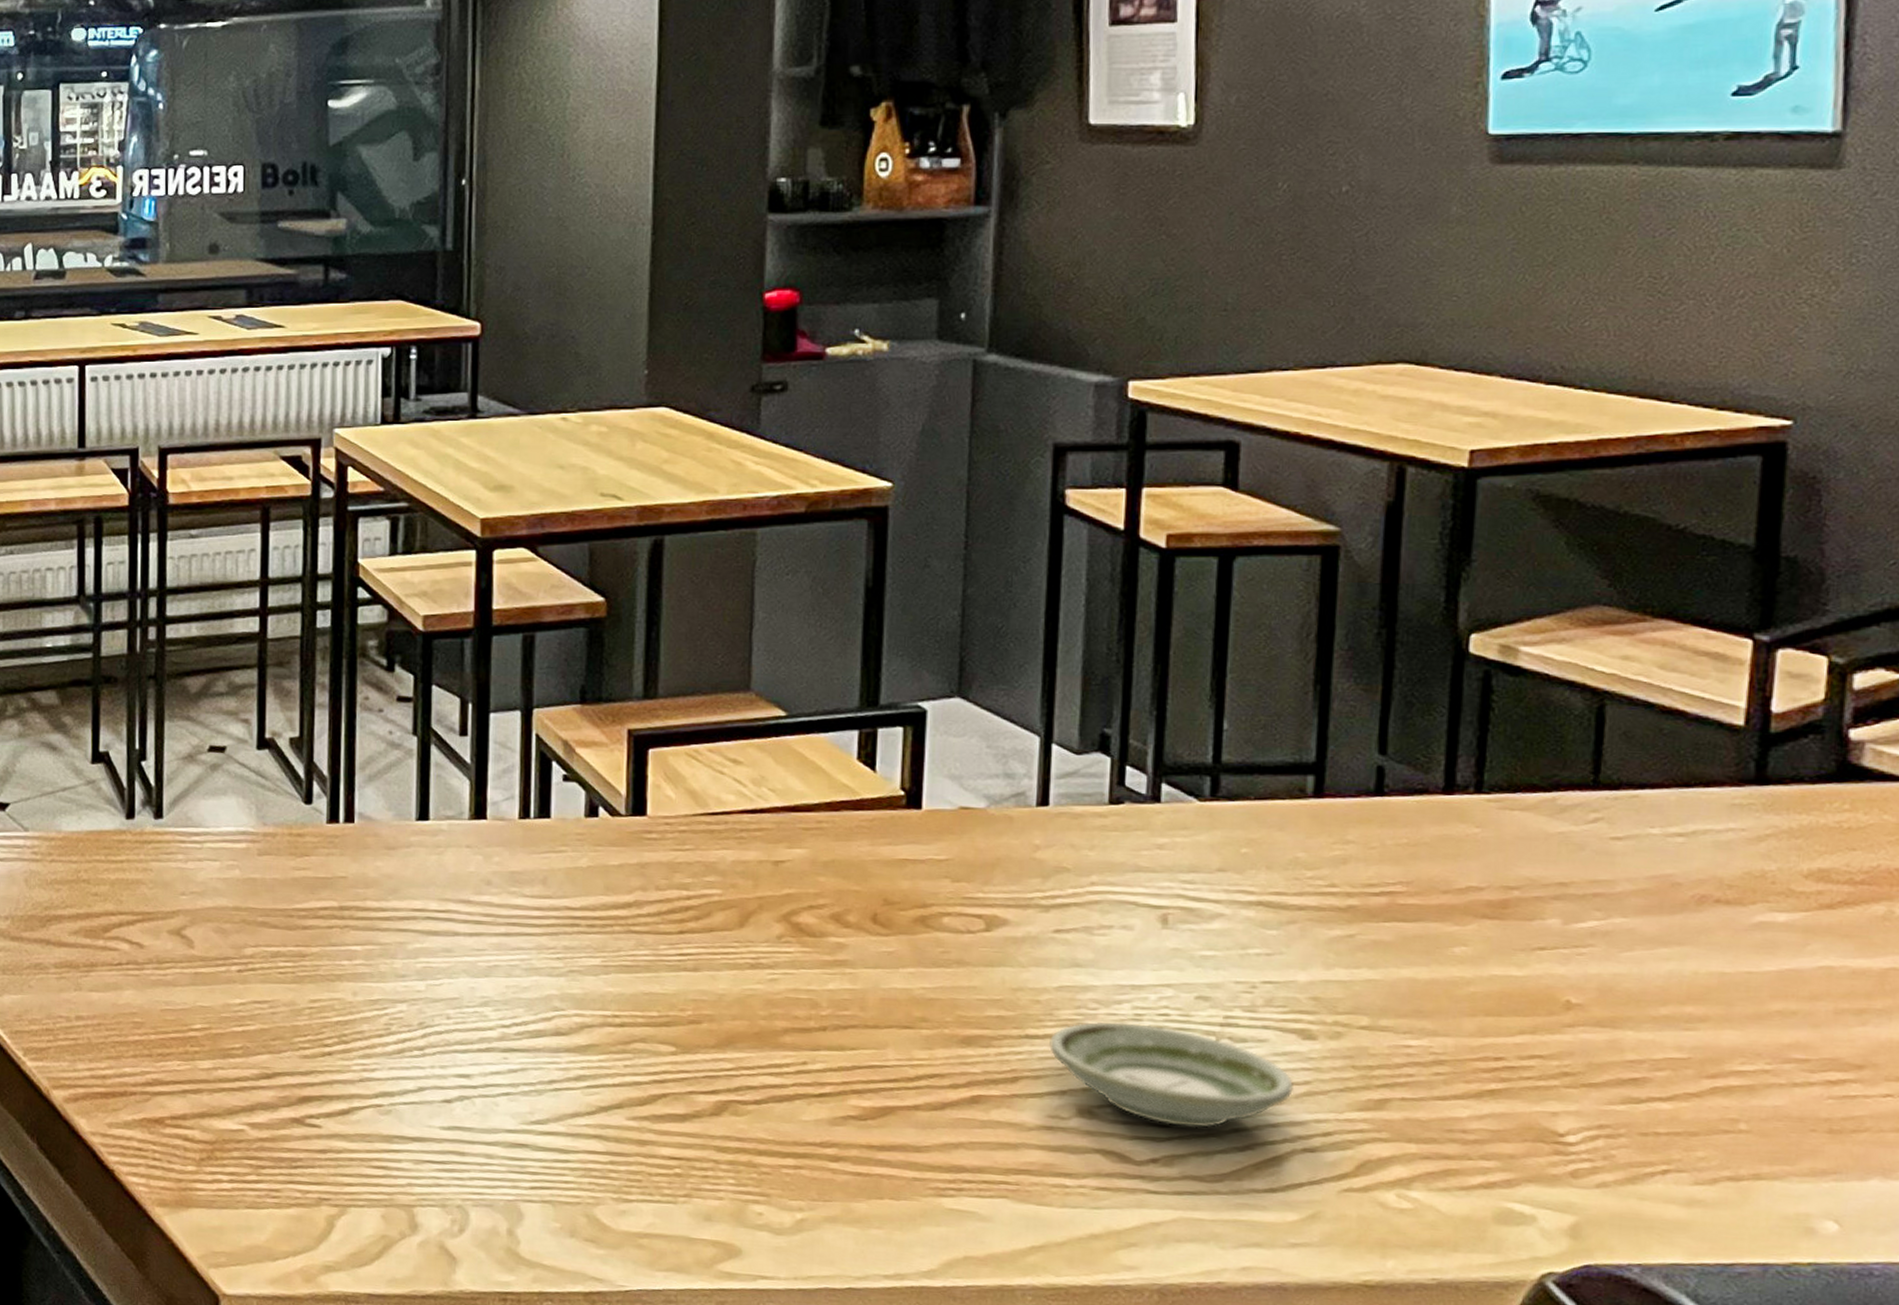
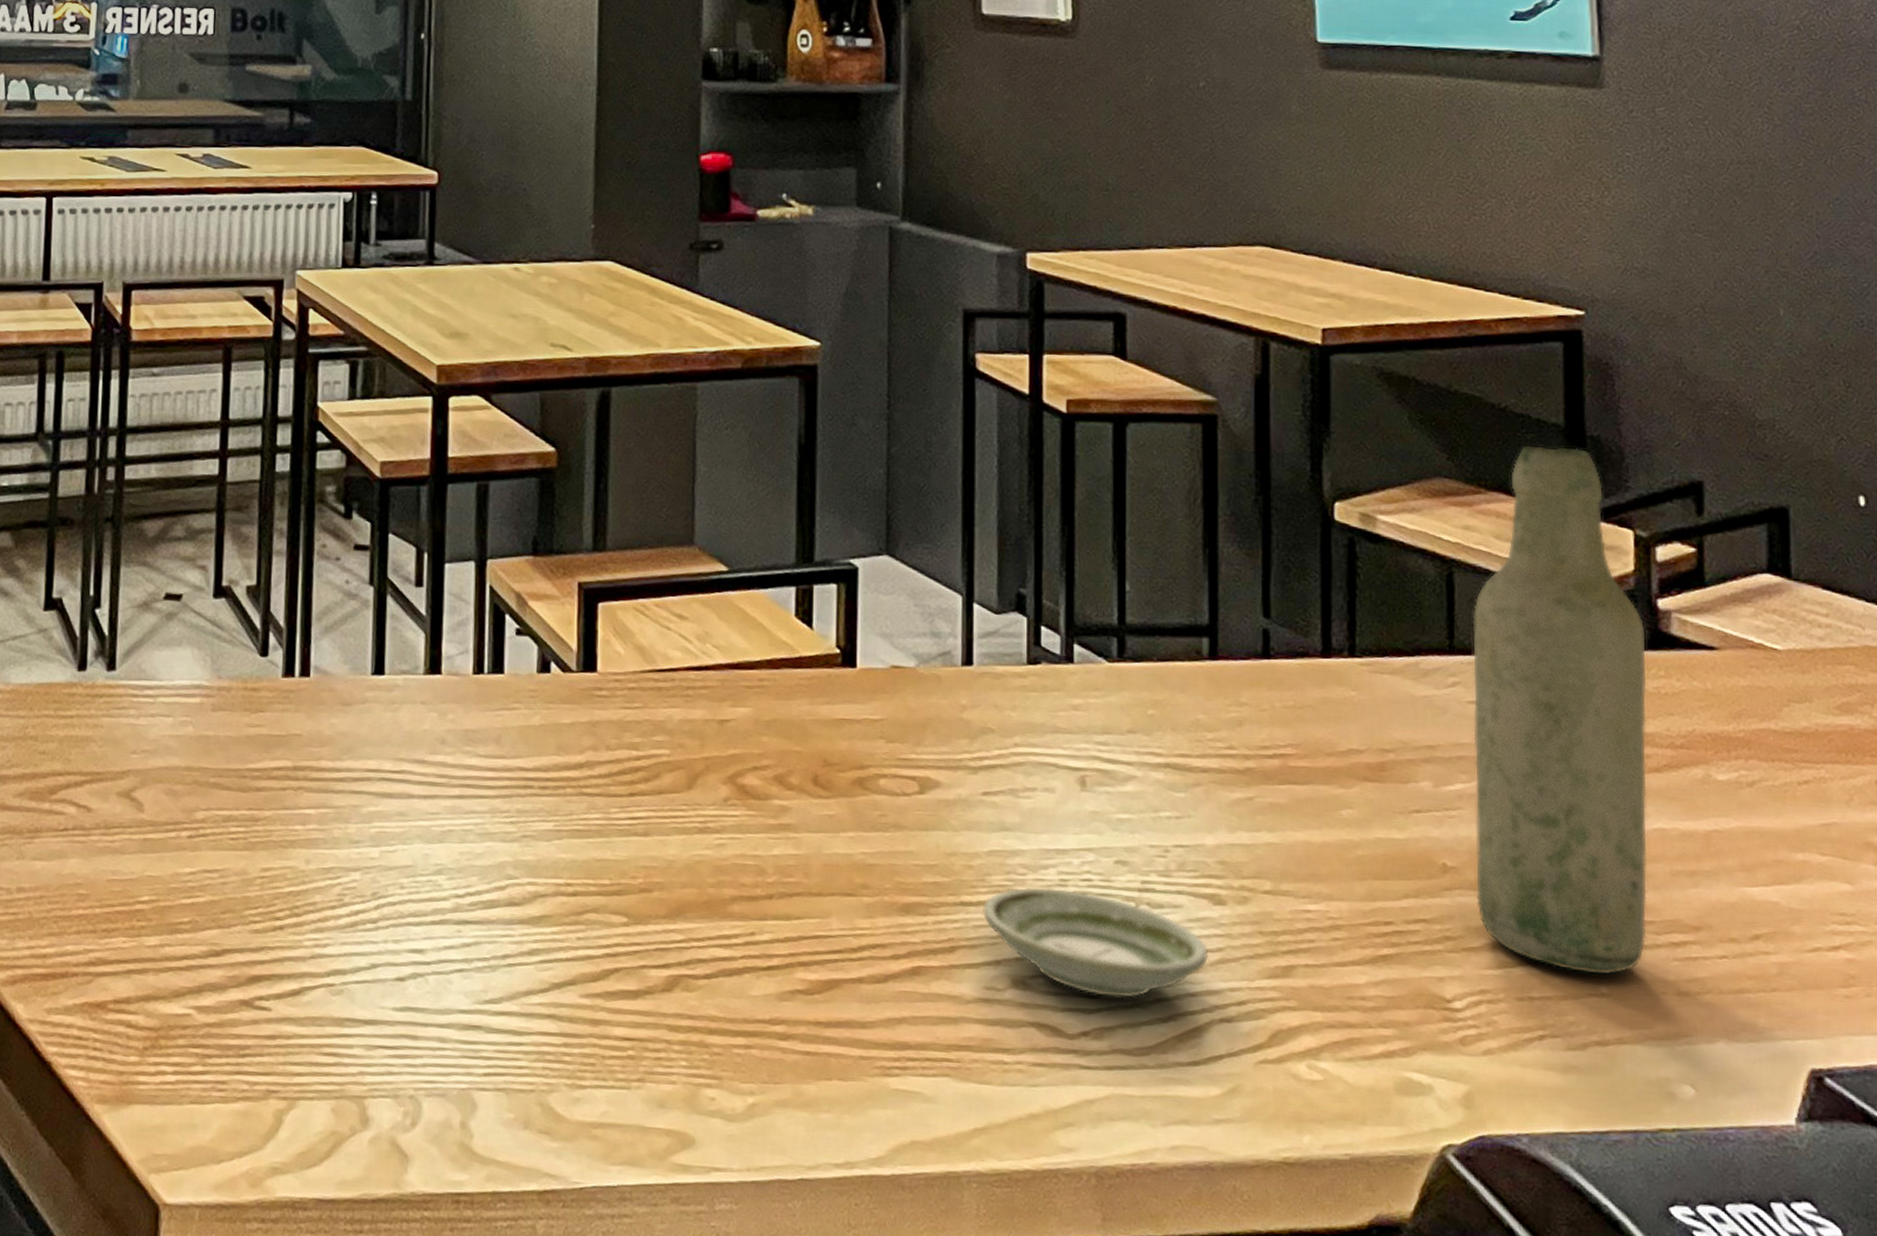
bottle: none [1602,569,1830,1112] -> present [1473,445,1647,975]

